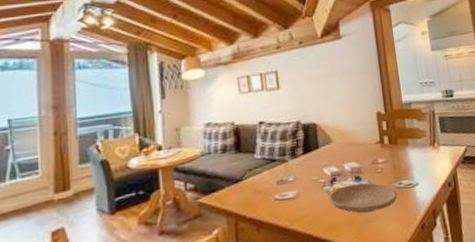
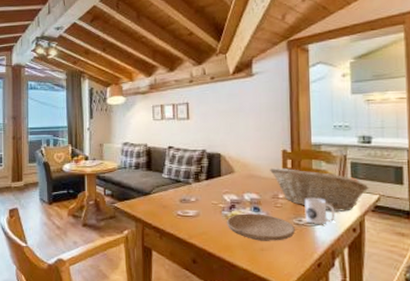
fruit basket: none [367,128,457,169] -> present [270,167,369,212]
mug: none [402,157,432,185] -> present [304,197,335,224]

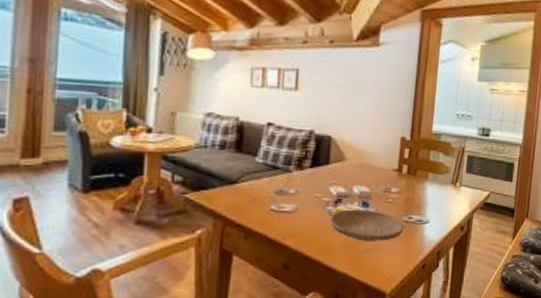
fruit basket: present [270,167,369,212] -> none [385,157,482,208]
mug: present [304,197,335,224] -> none [415,192,446,222]

